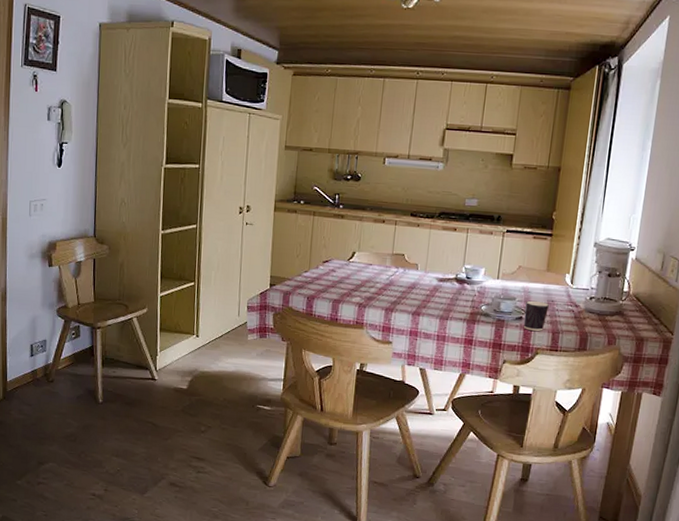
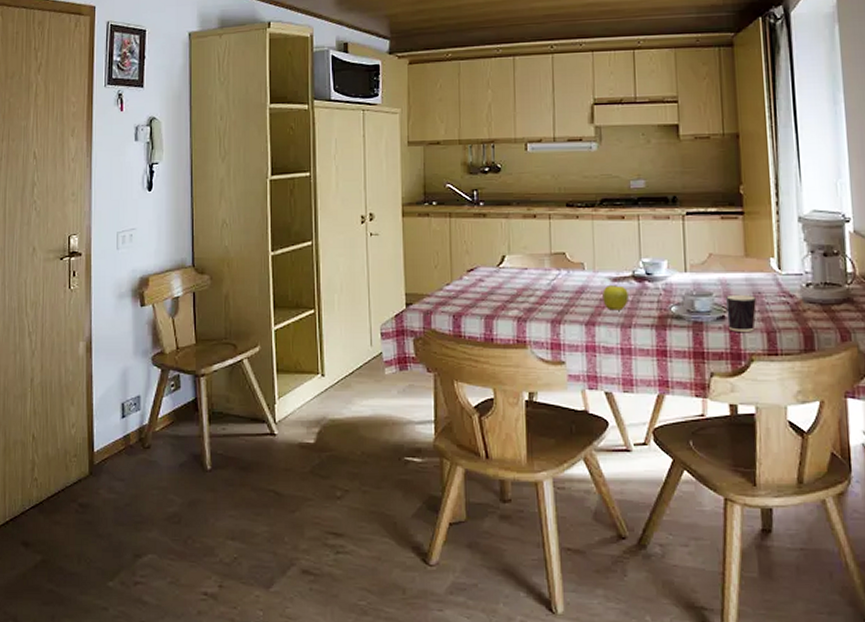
fruit: none [429,284,450,305] -> present [602,285,629,311]

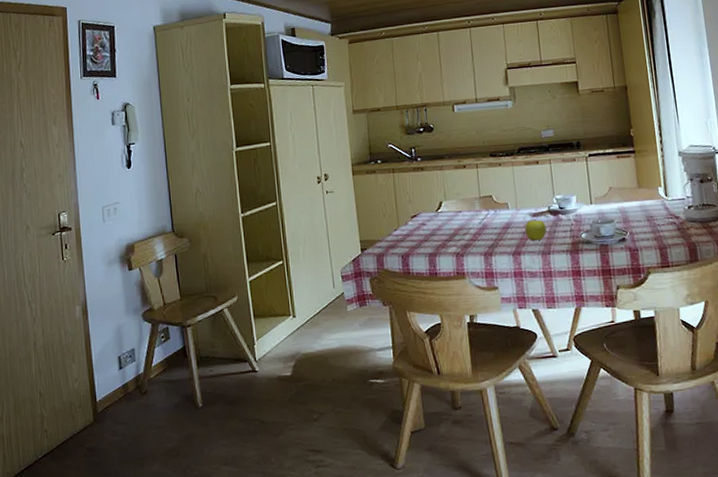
mug: present [726,294,757,333] -> none [625,219,650,251]

